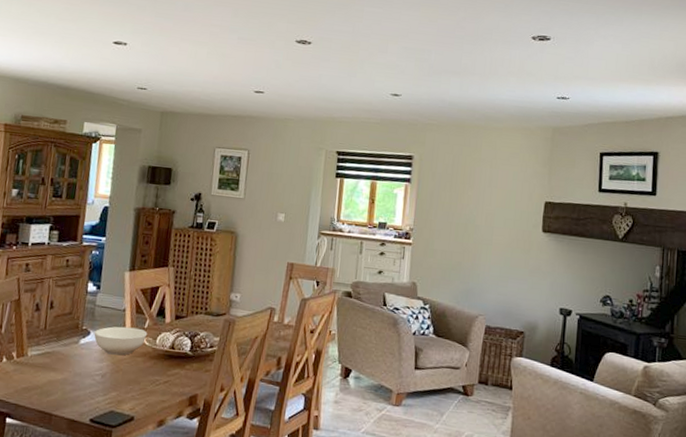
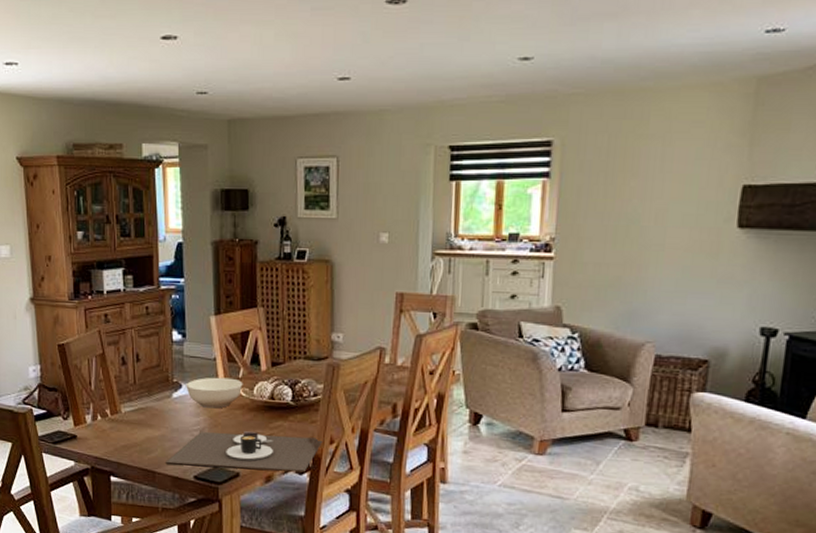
place setting: none [64,377,216,418] -> present [165,431,325,473]

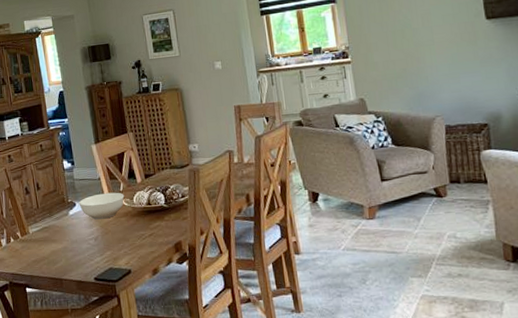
place setting: present [165,431,325,473] -> none [70,231,196,271]

